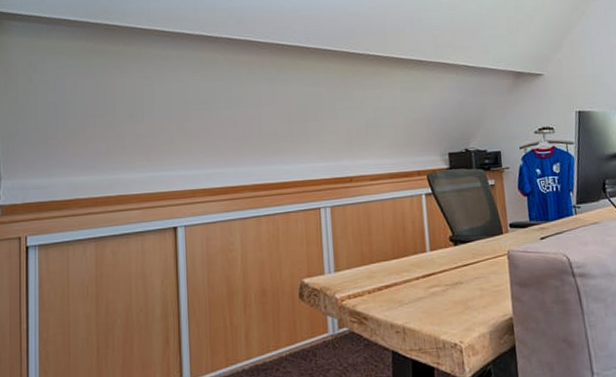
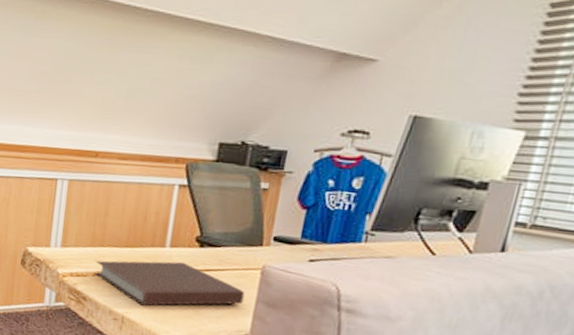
notebook: none [369,262,501,312] -> present [93,260,245,306]

